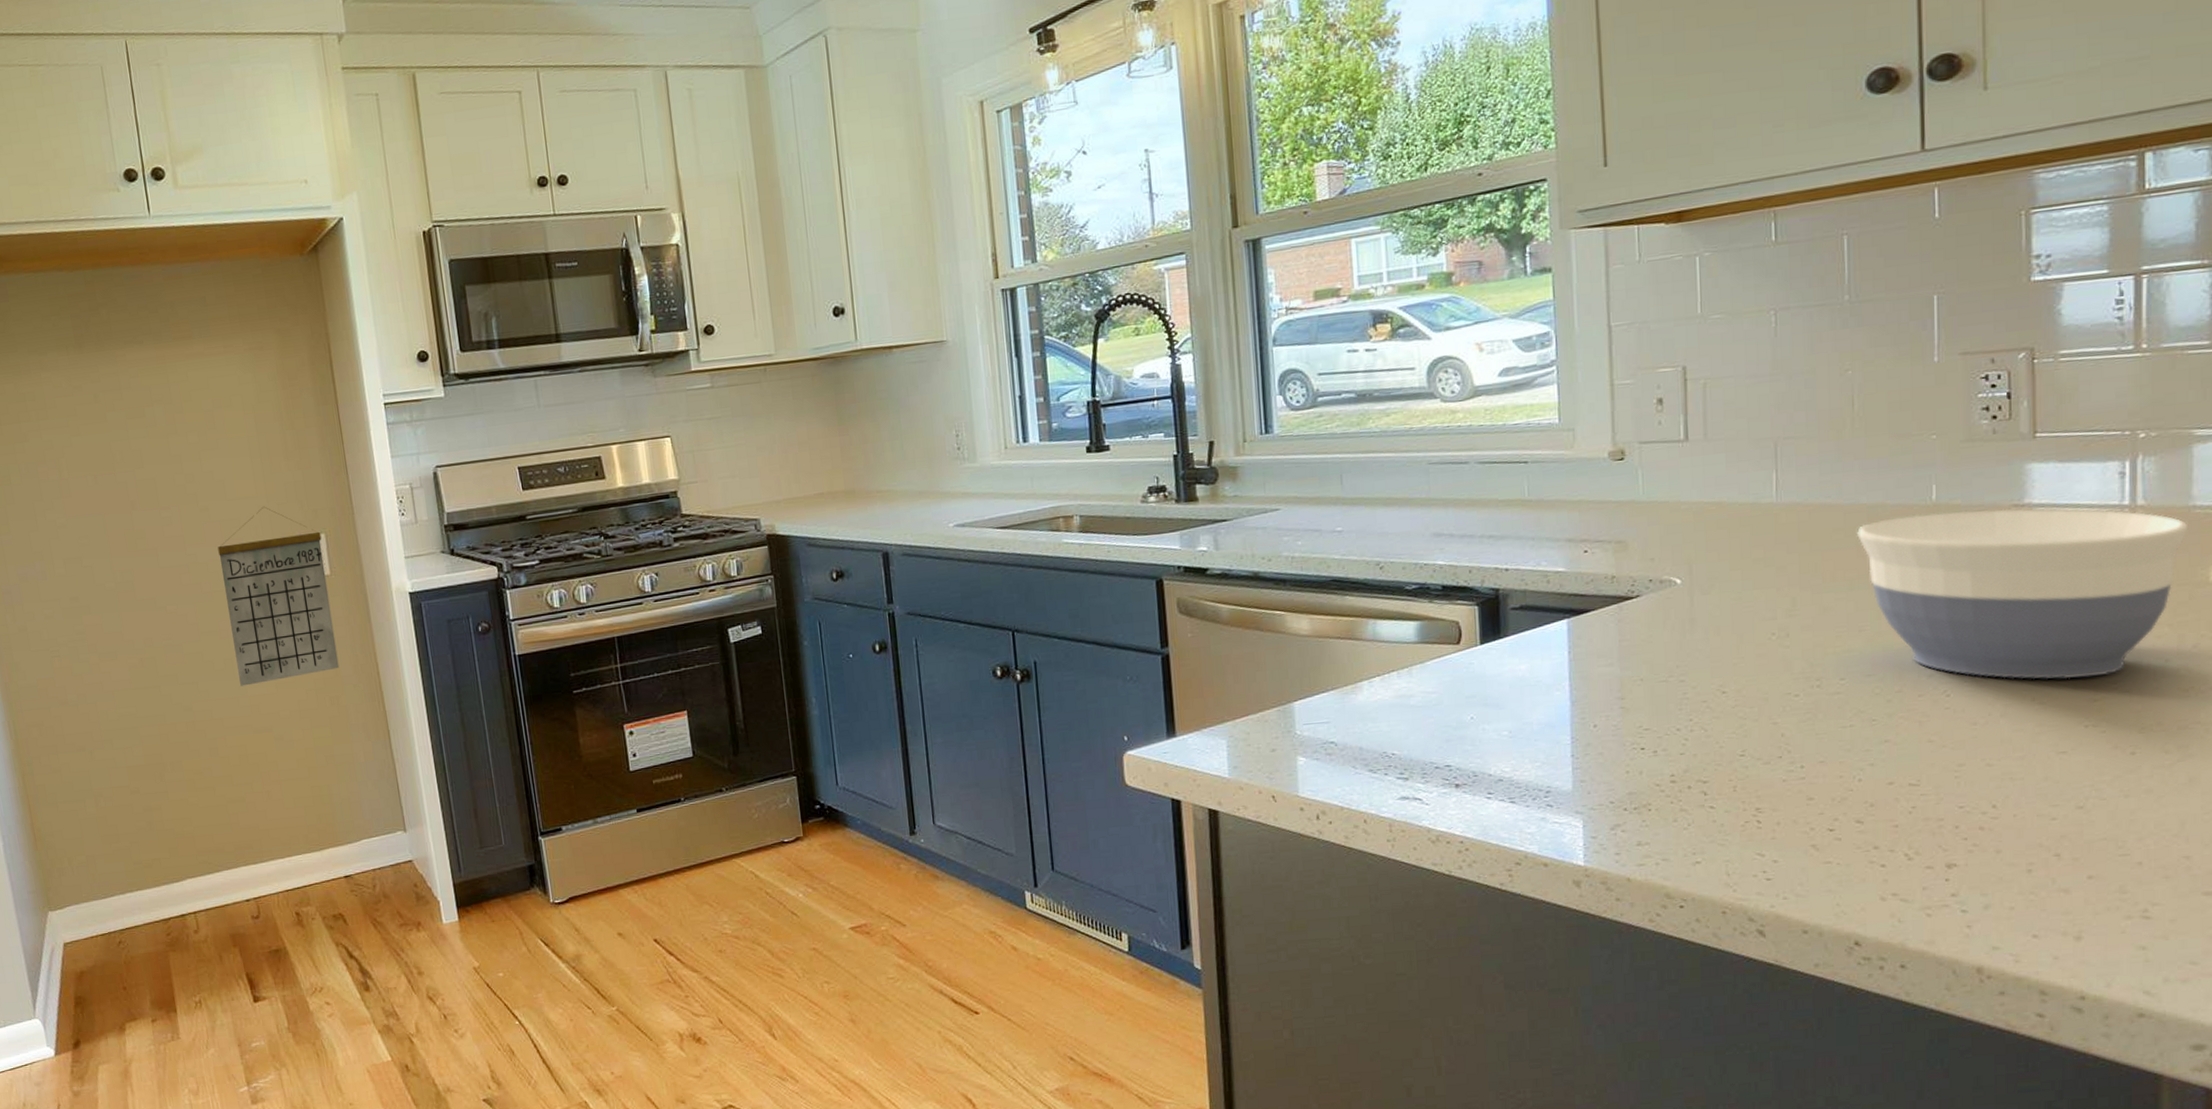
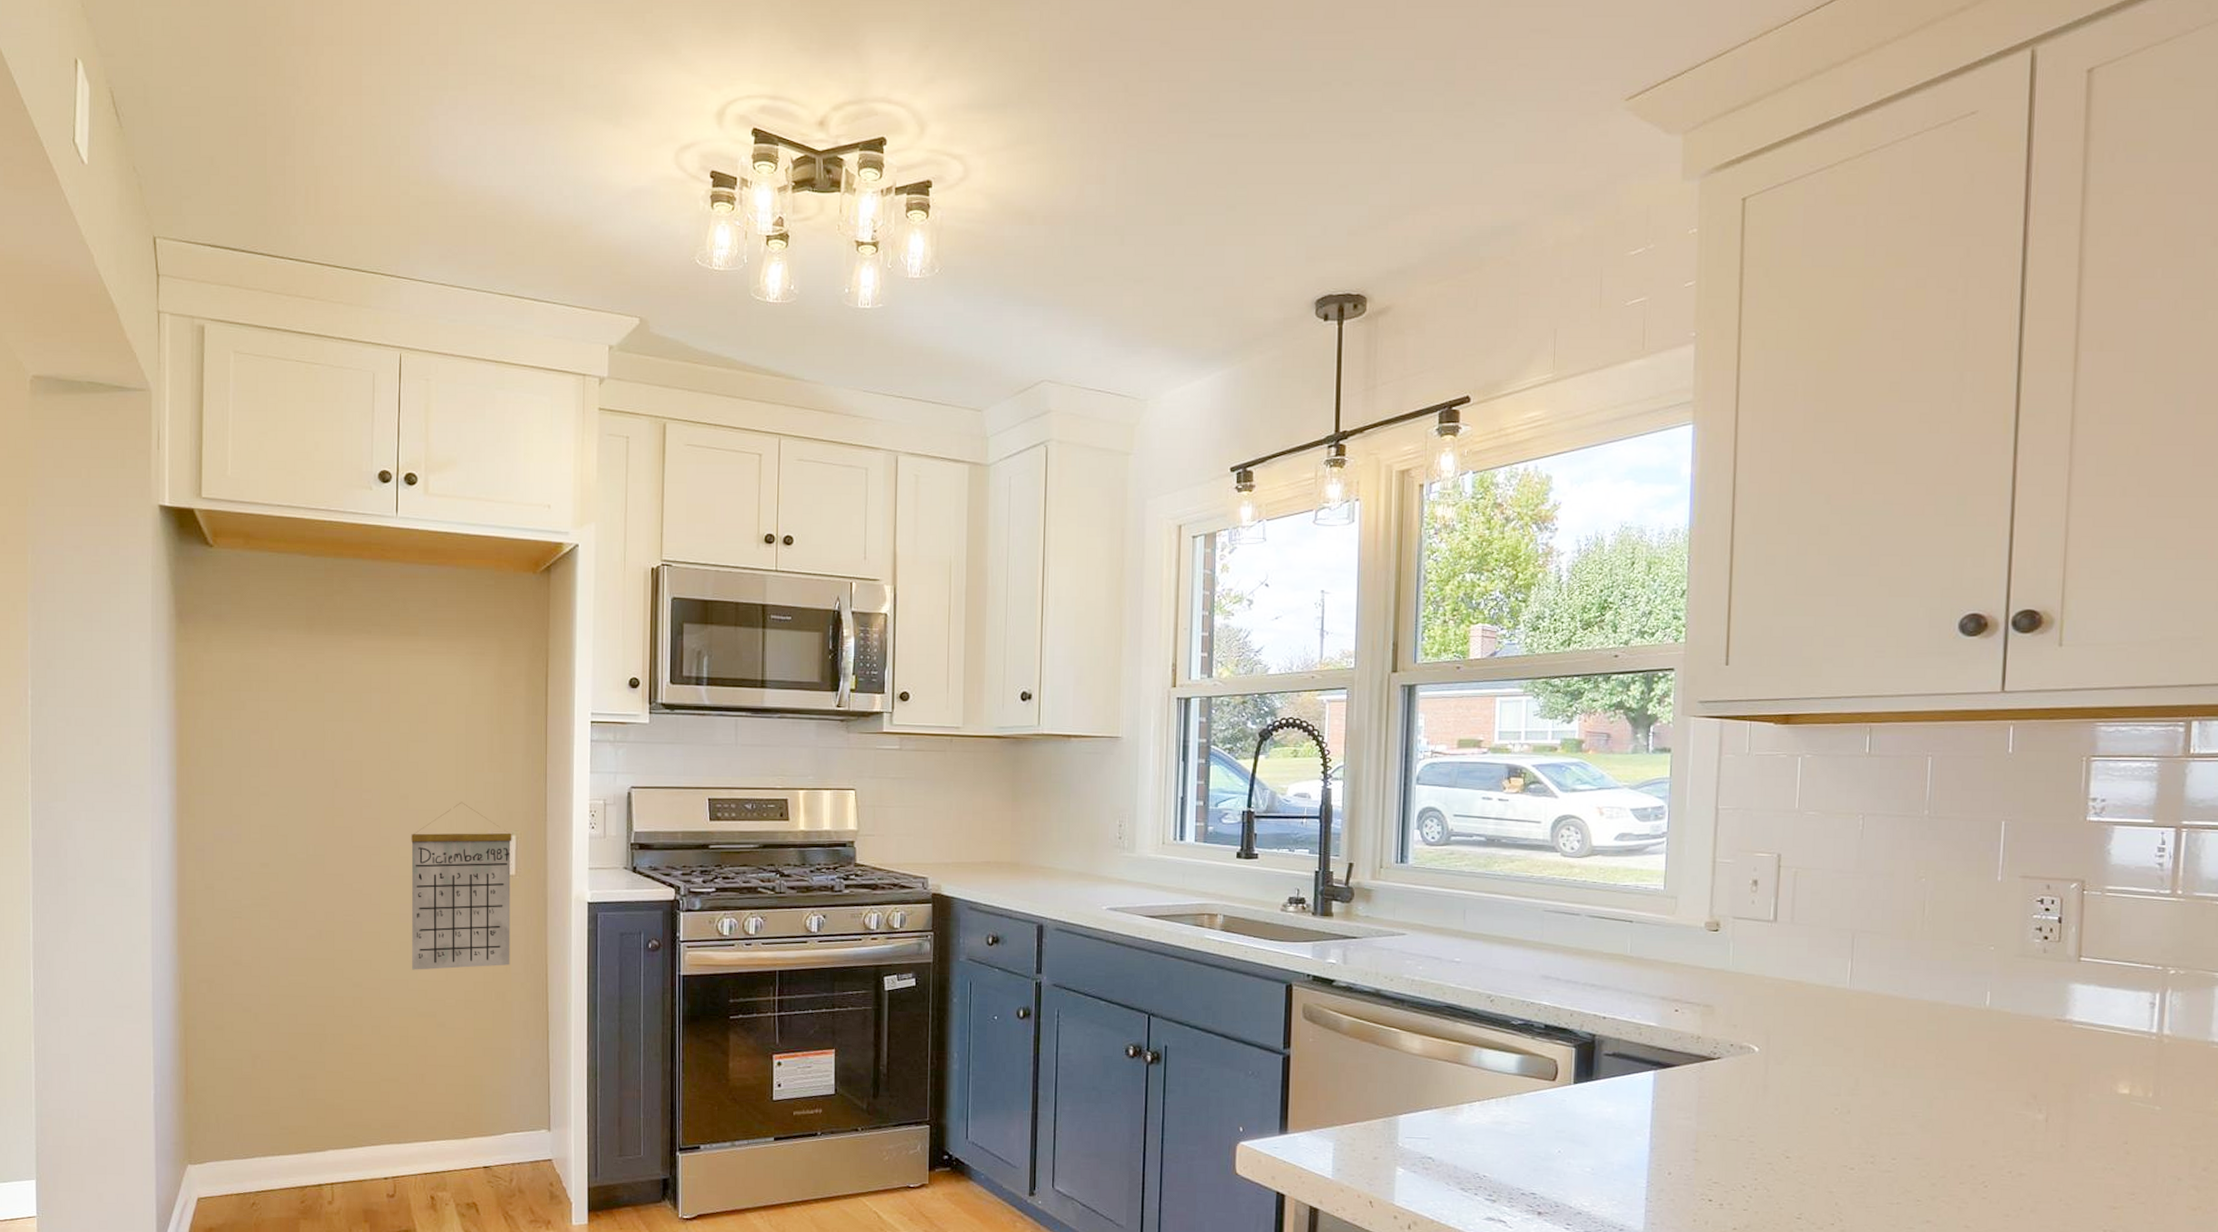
bowl: present [1857,508,2189,679] -> none [1918,1016,2207,1186]

